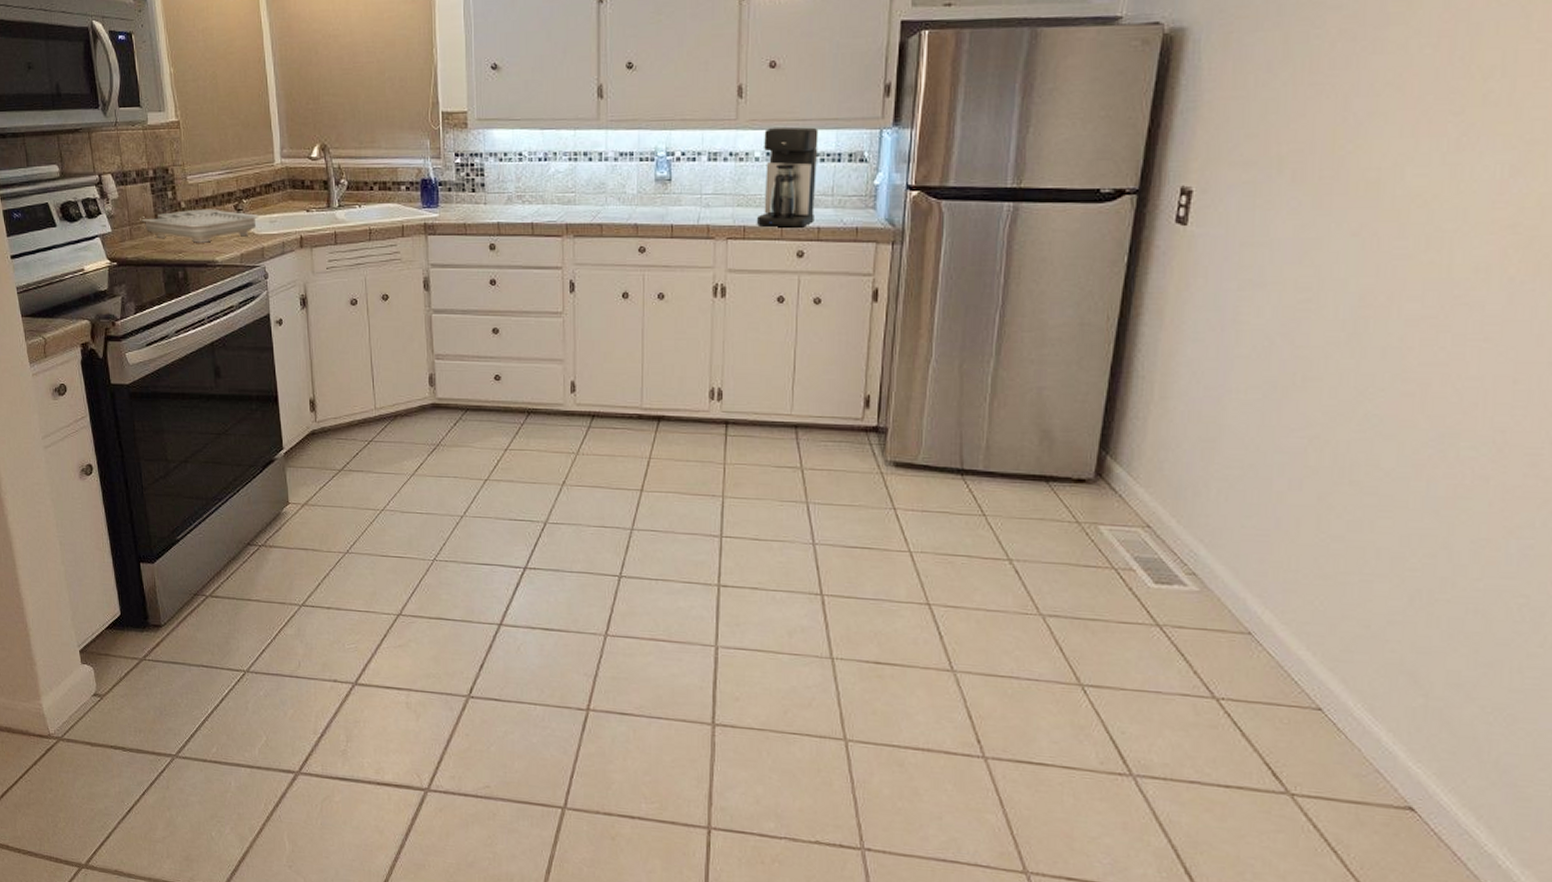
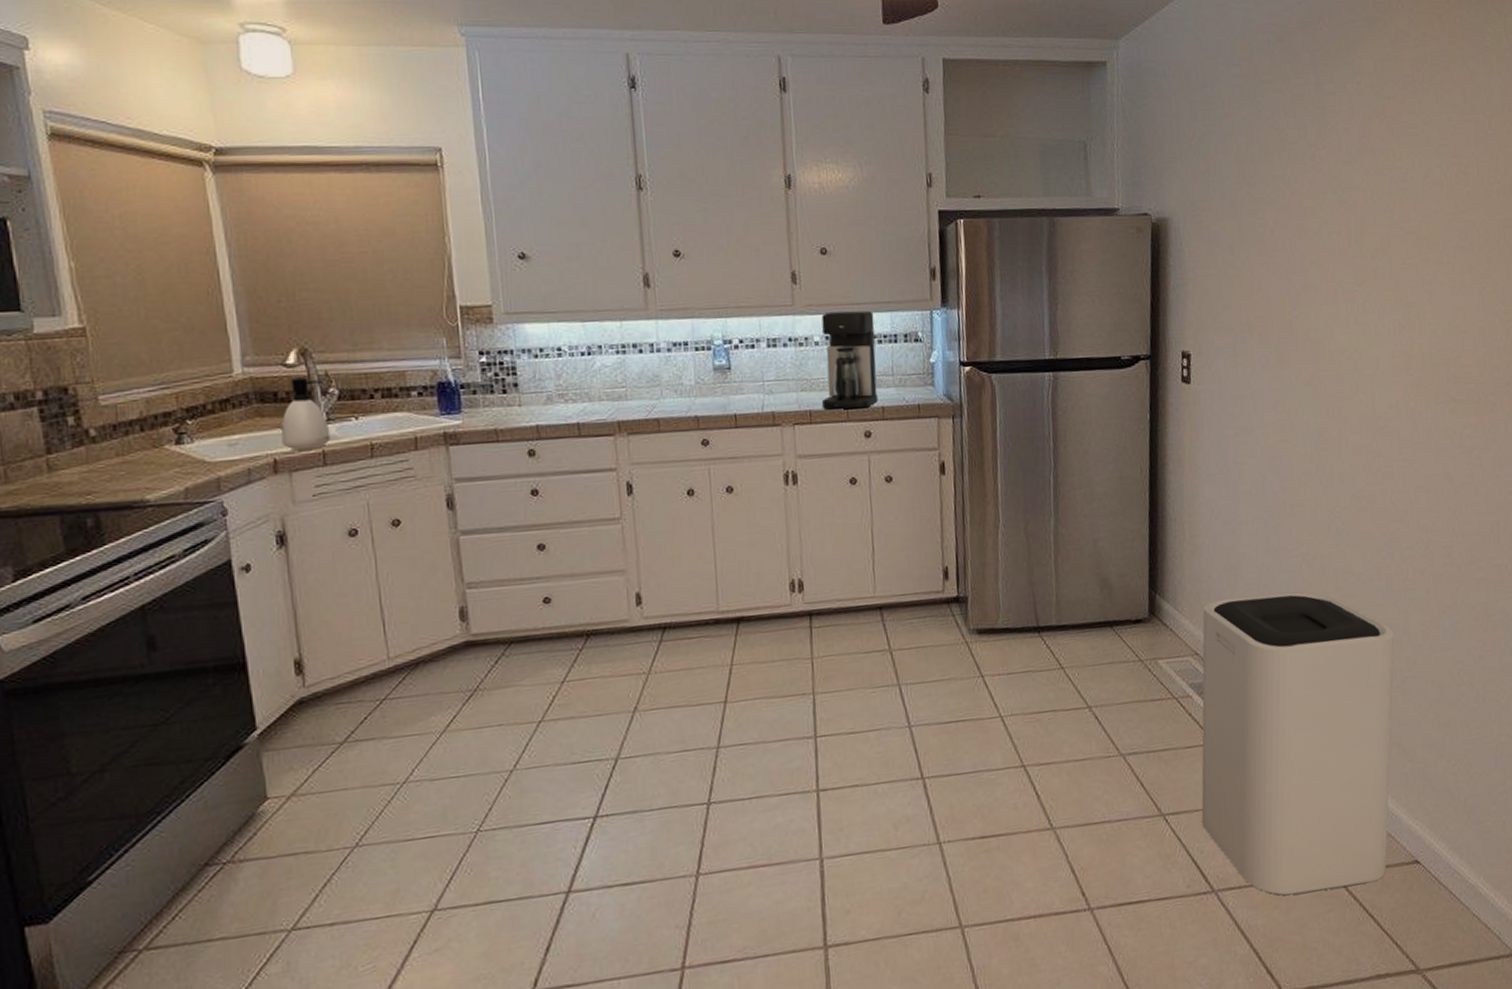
dish rack: present [140,208,259,243] -> none [21,434,212,480]
soap dispenser: none [305,169,341,232] -> present [280,377,331,452]
trash can: none [1128,471,1428,816] -> present [1201,592,1395,896]

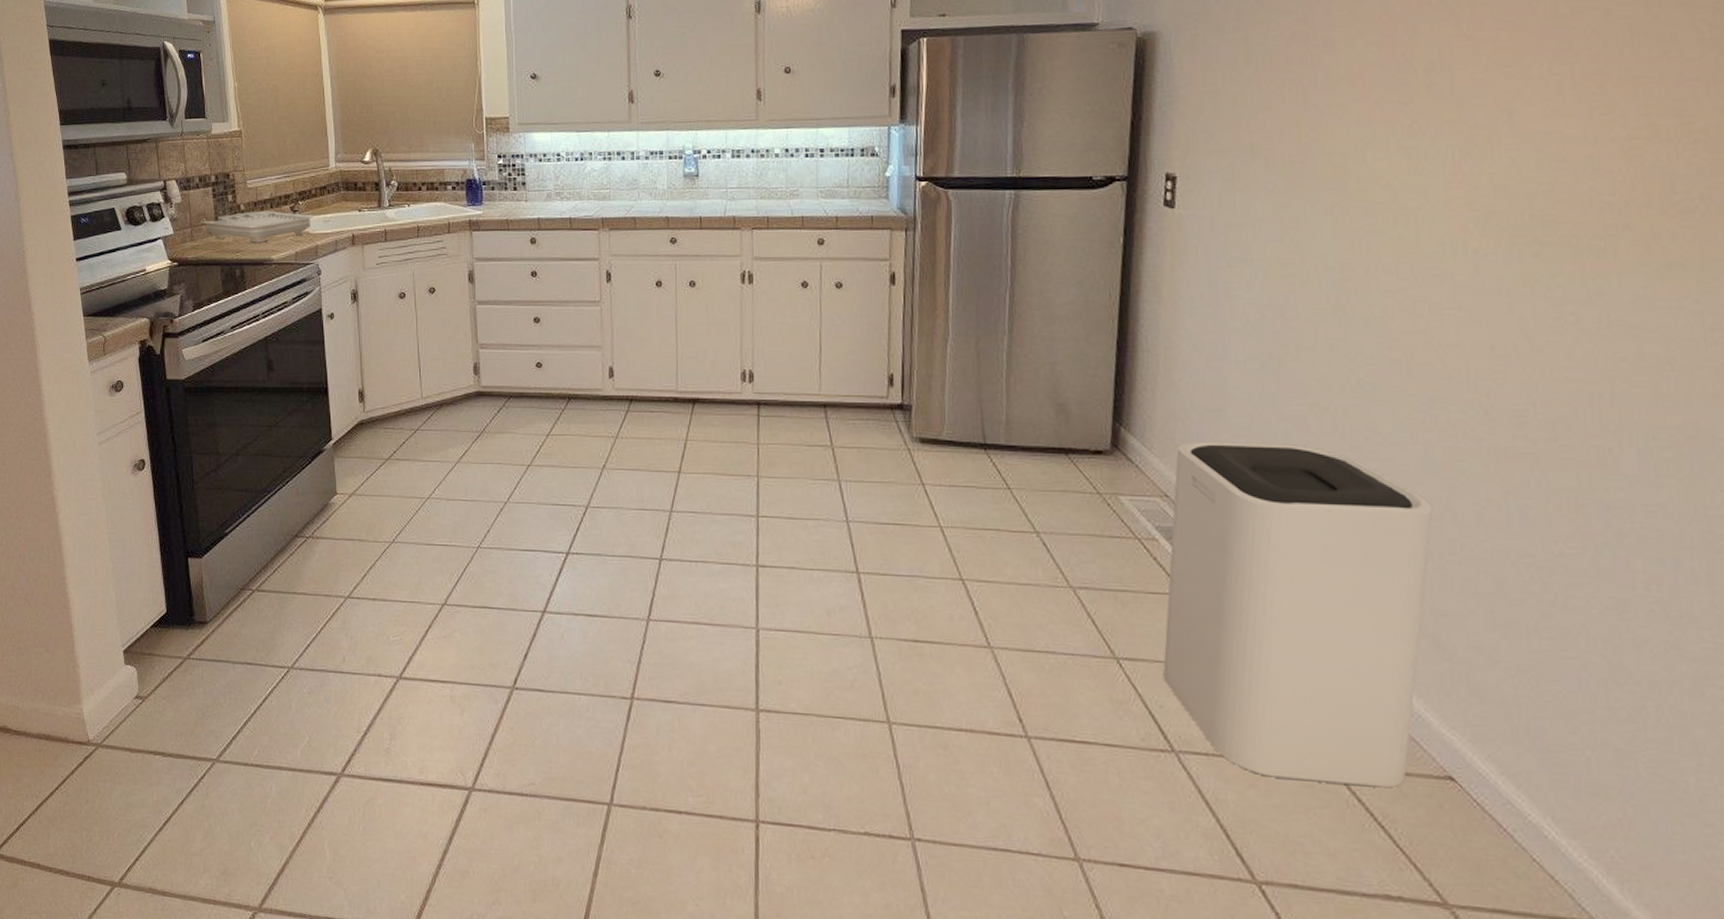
dish rack: none [21,434,212,480] -> present [201,210,314,243]
soap dispenser: present [280,377,331,452] -> none [357,172,391,230]
coffee maker: present [821,310,878,410] -> none [780,125,833,219]

